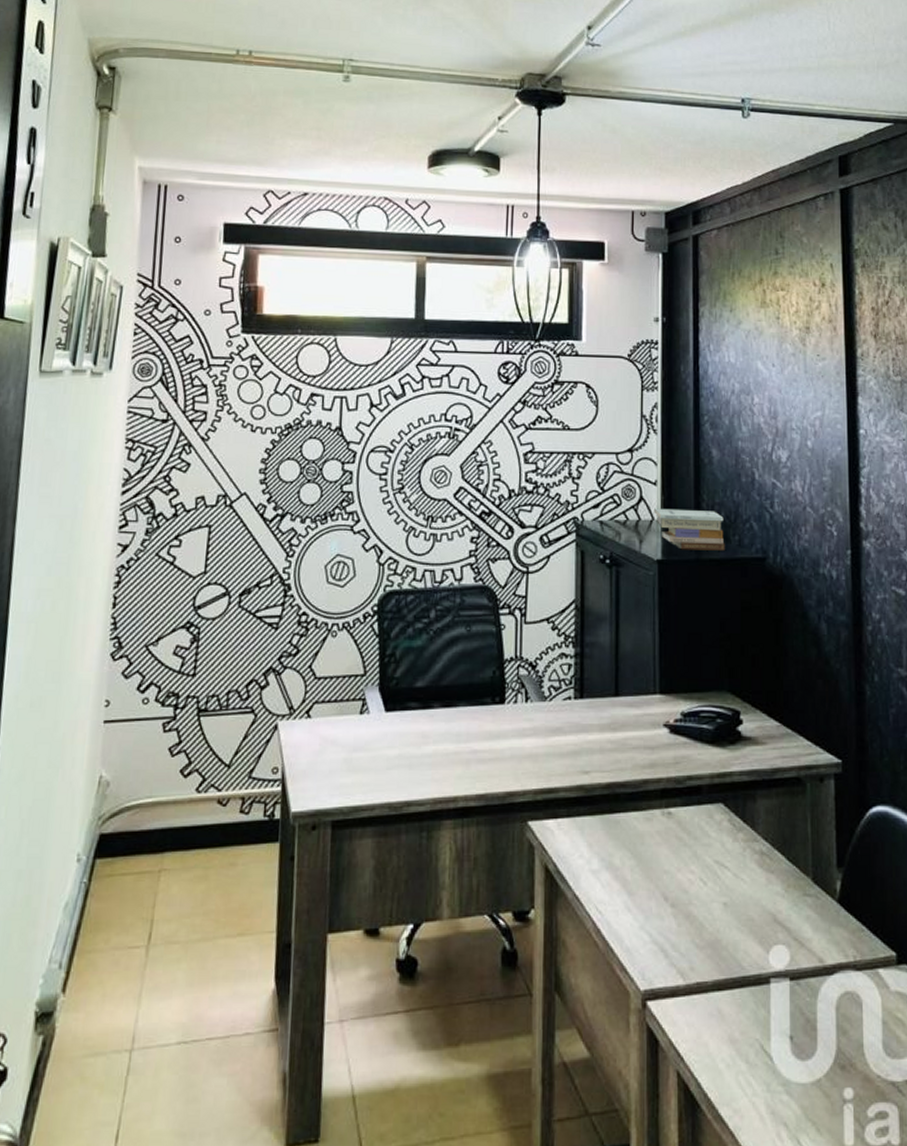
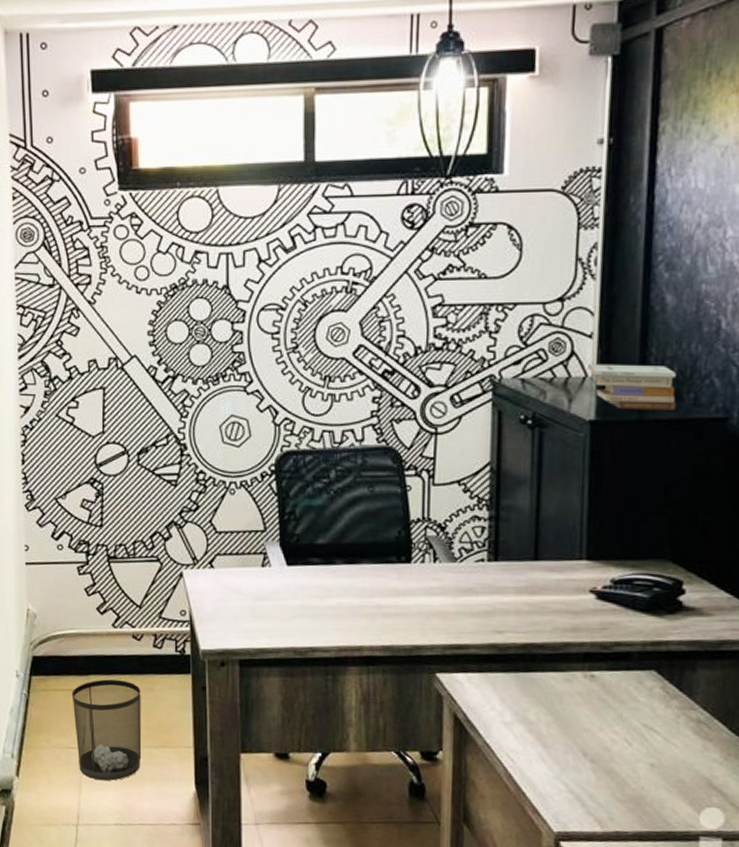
waste bin: none [141,856,222,987] -> present [71,679,142,781]

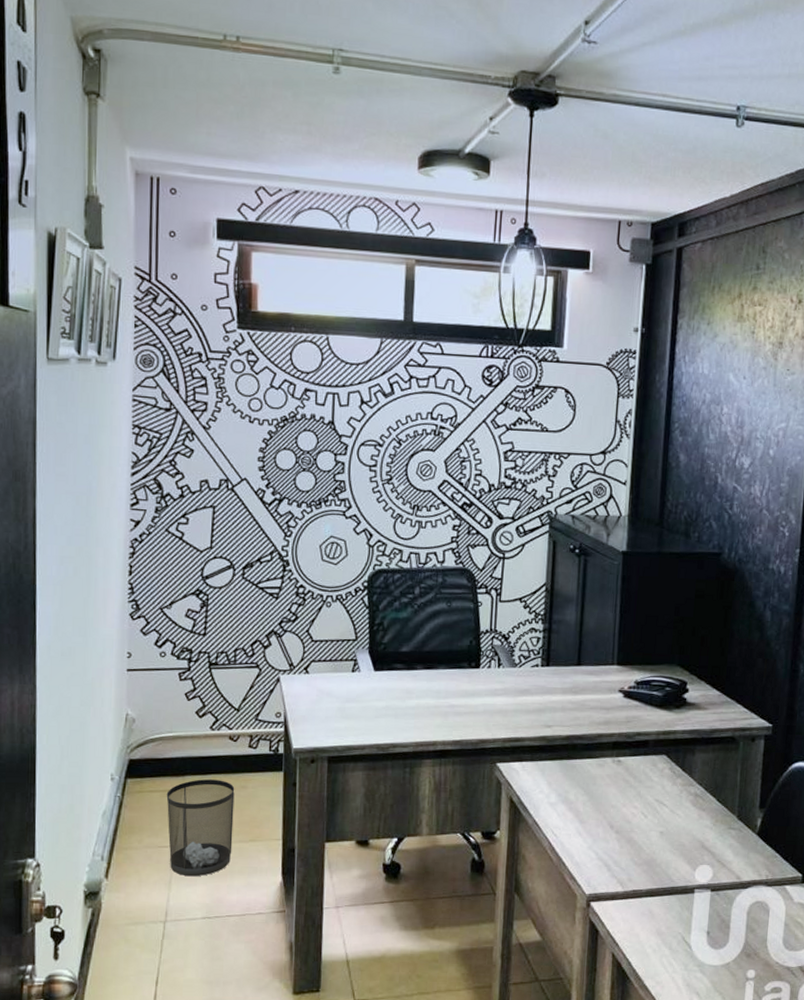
books: present [588,364,676,410] -> none [622,506,686,546]

